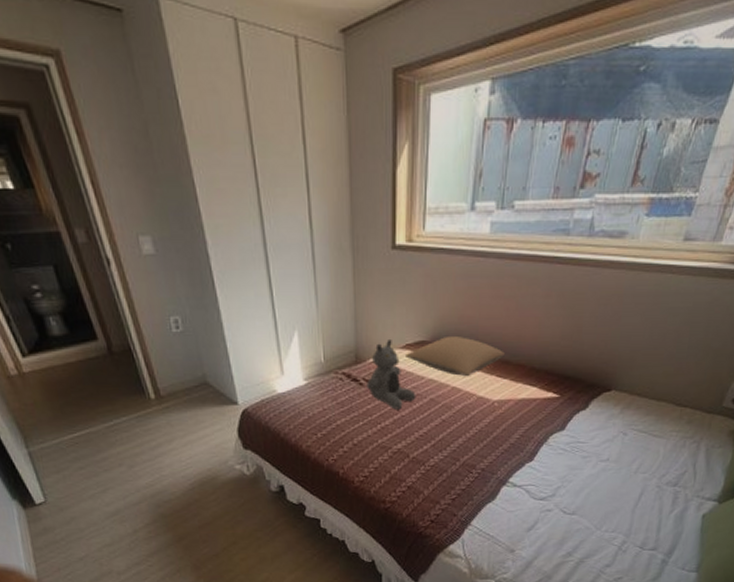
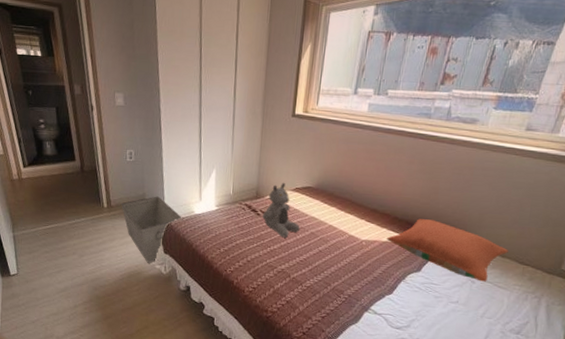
storage bin: none [174,376,263,464] -> present [121,196,183,263]
pillow: present [404,335,505,376] -> none [294,185,374,218]
pillow: none [522,365,664,432] -> present [386,219,509,282]

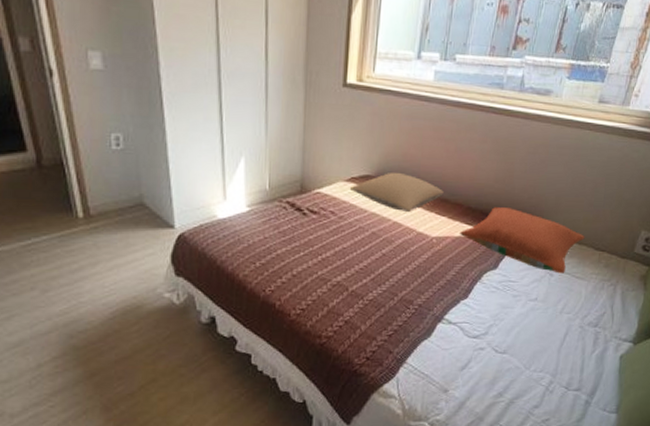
storage bin: present [121,196,183,263] -> none [106,197,201,292]
teddy bear: present [262,182,300,238] -> none [310,170,359,242]
pillow: none [294,185,374,218] -> present [349,172,444,211]

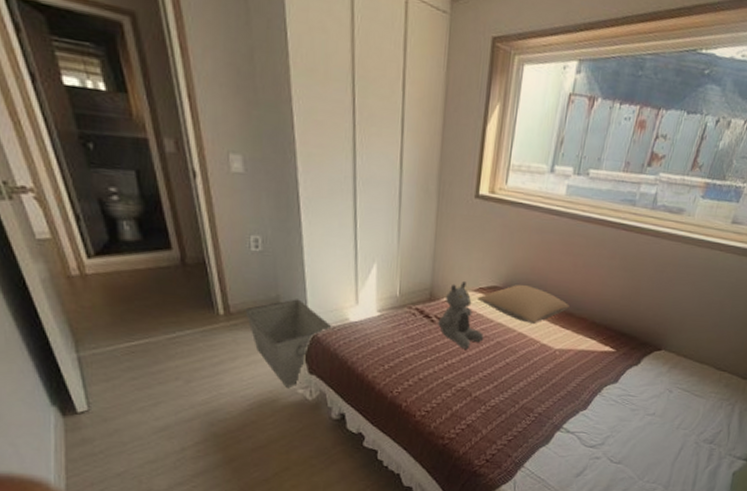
storage bin: none [106,197,201,292] -> present [245,299,334,387]
teddy bear: none [310,170,359,242] -> present [438,280,484,349]
pillow: present [459,207,585,274] -> none [581,323,707,391]

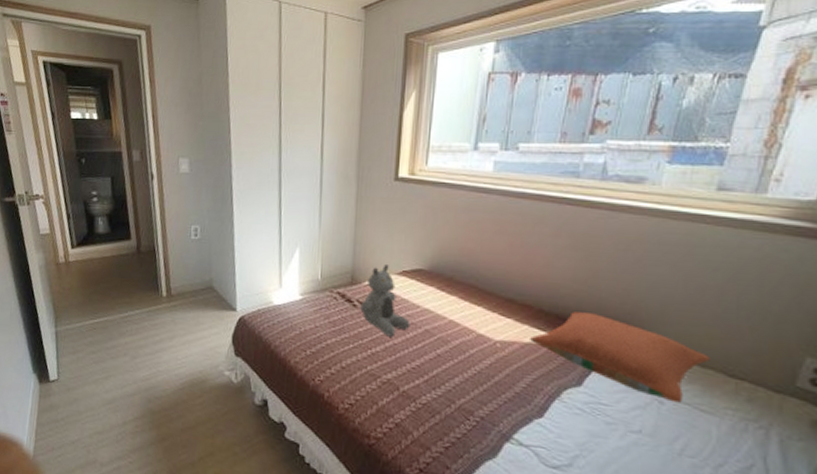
storage bin: present [245,299,334,387] -> none [183,282,259,369]
pillow: present [477,284,569,324] -> none [400,266,508,310]
pillow: none [581,323,707,391] -> present [528,312,710,403]

